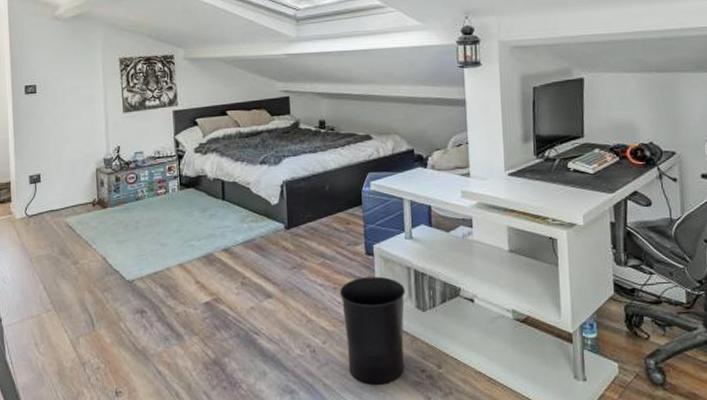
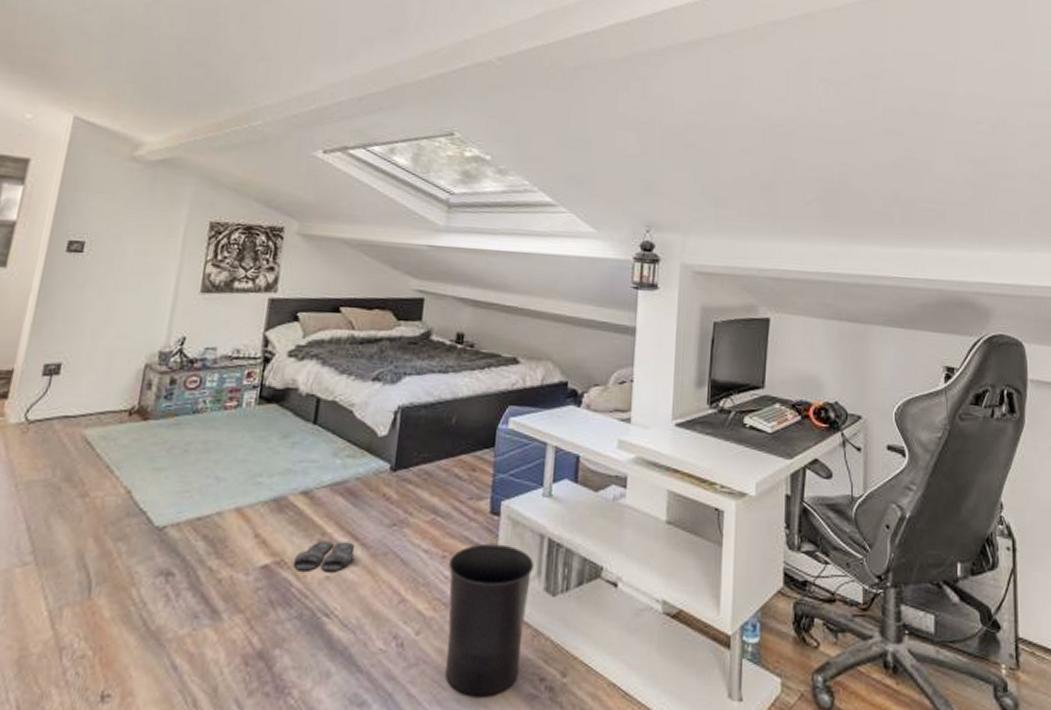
slippers: none [226,282,269,304] -> present [293,541,354,572]

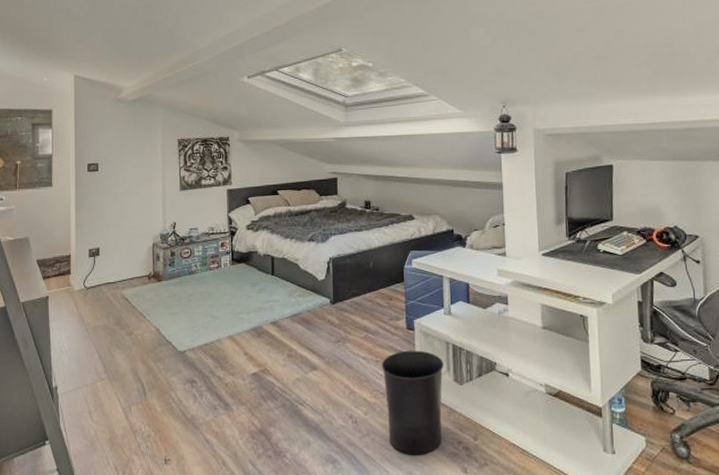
slippers: present [293,541,354,572] -> none [273,354,314,376]

